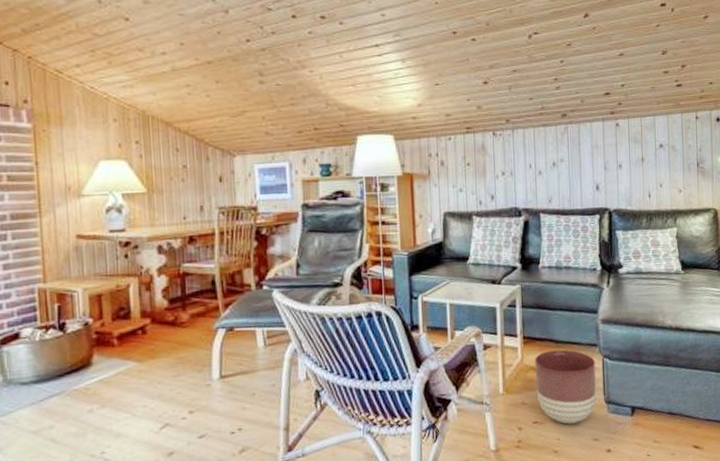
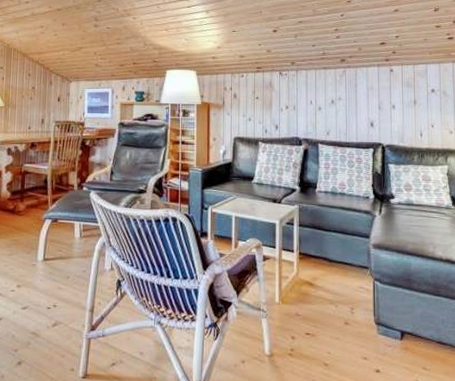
planter: present [535,349,597,424] -> none [309,268,367,340]

